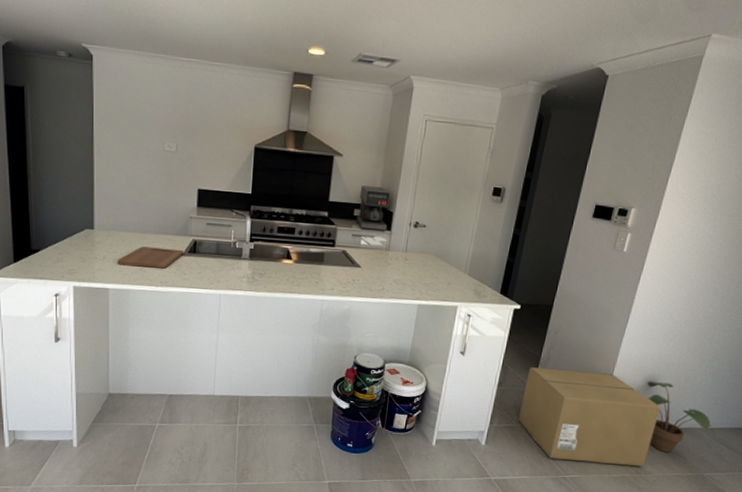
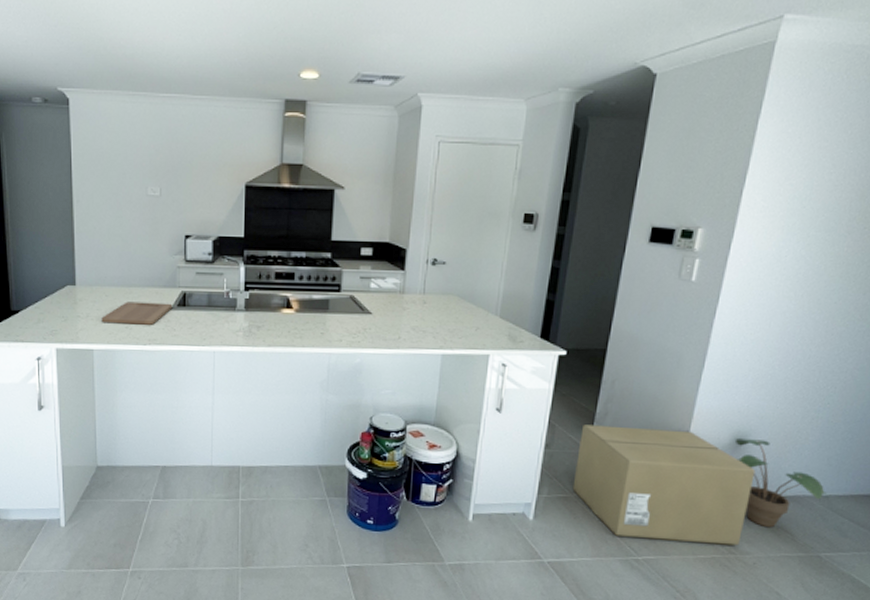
toaster: none [196,188,230,216] -> present [184,234,221,264]
coffee maker: present [356,185,391,232] -> none [363,220,403,272]

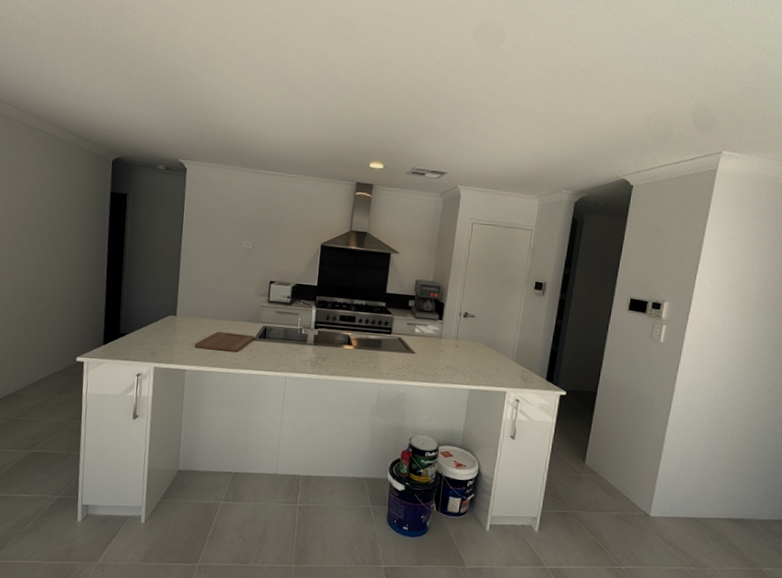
coffee maker: none [363,220,403,272] -> present [410,279,442,321]
box: present [572,424,756,546] -> none [569,452,711,559]
potted plant: present [736,439,829,528] -> none [696,470,767,545]

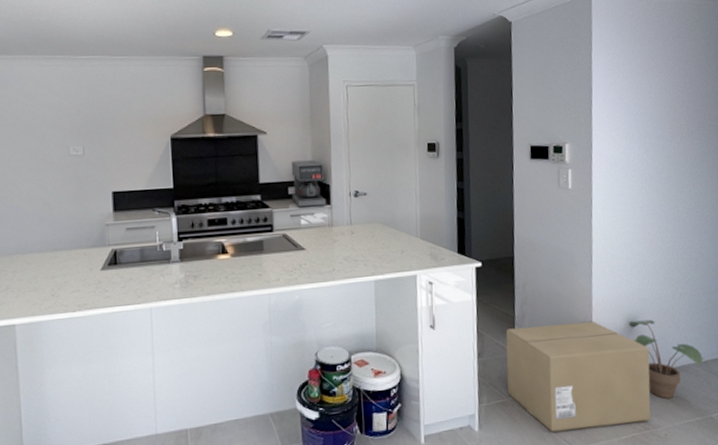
cutting board: present [195,331,255,352] -> none [23,263,103,294]
toaster: present [268,281,299,305] -> none [112,189,150,220]
box: none [569,452,711,559] -> present [505,321,651,432]
potted plant: none [696,470,767,545] -> present [629,319,707,399]

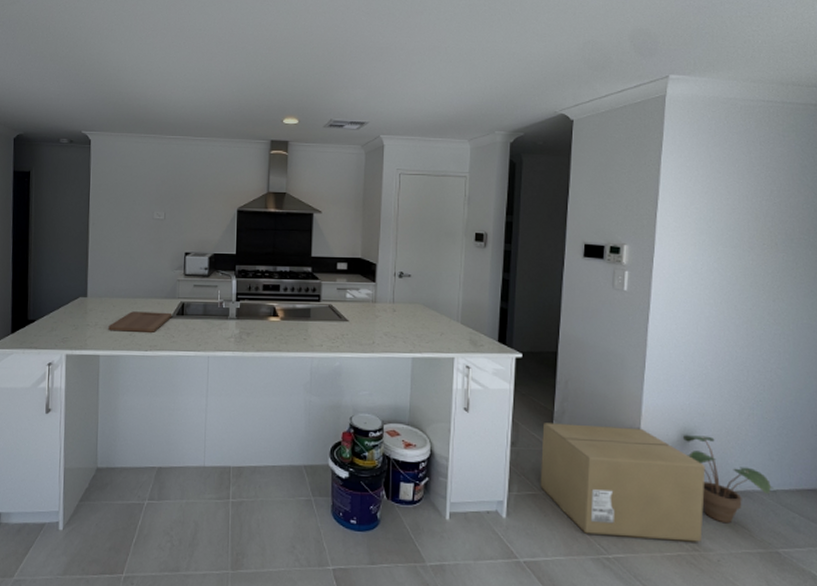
cutting board: none [23,263,103,294] -> present [108,311,172,332]
toaster: none [112,189,150,220] -> present [184,252,216,277]
coffee maker: present [291,160,327,208] -> none [339,239,372,284]

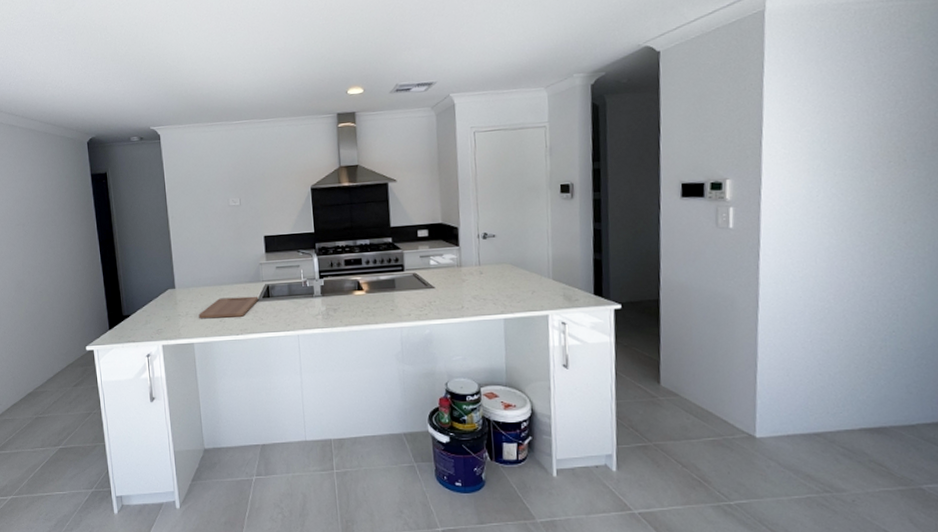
toaster: present [184,252,216,277] -> none [264,234,296,260]
box: present [540,423,706,542] -> none [649,371,834,483]
potted plant: present [683,435,777,524] -> none [806,373,917,463]

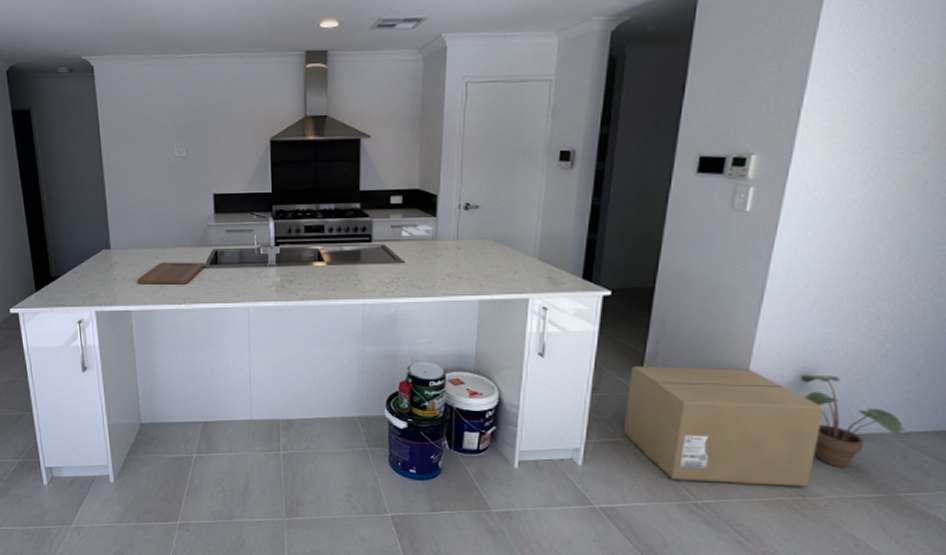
box: none [649,371,834,483] -> present [623,366,824,487]
potted plant: none [806,373,917,463] -> present [801,375,909,468]

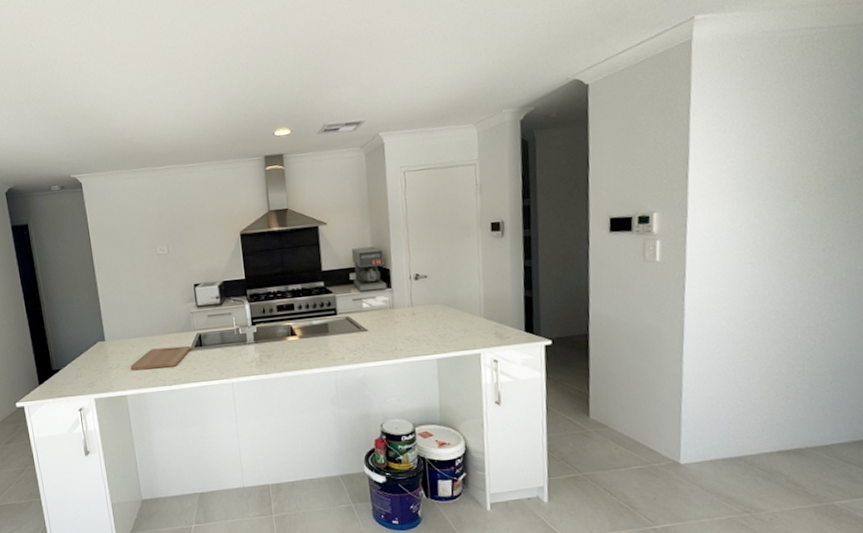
toaster: none [213,192,249,222] -> present [194,281,227,308]
coffee maker: none [393,167,432,219] -> present [351,246,387,292]
box: present [623,366,824,487] -> none [578,400,754,508]
potted plant: present [801,375,909,468] -> none [728,399,831,483]

